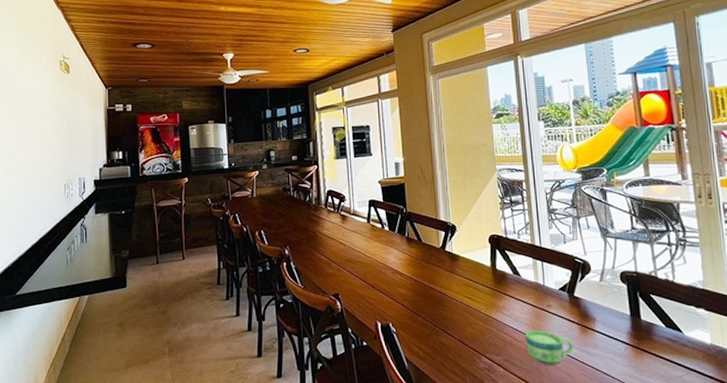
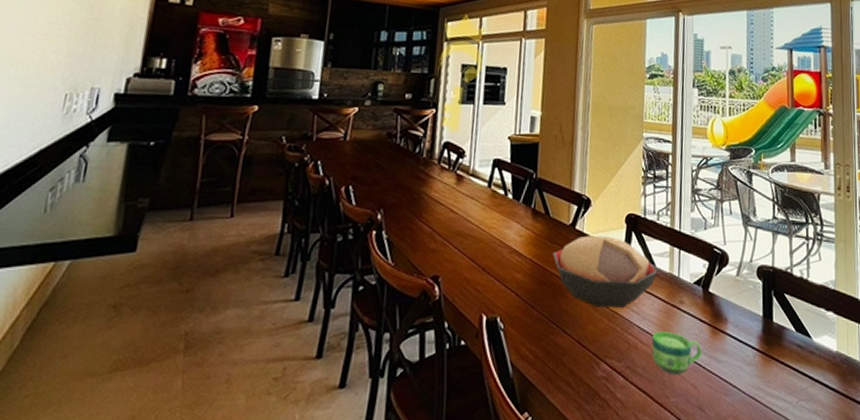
decorative bowl: none [429,255,524,312] -> present [553,235,658,308]

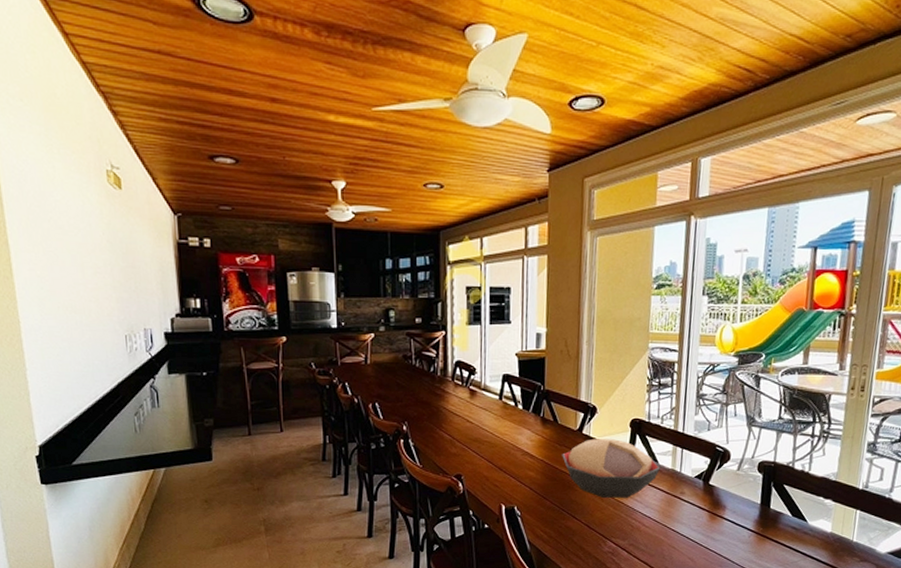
cup: present [651,332,702,376] -> none [653,517,700,551]

